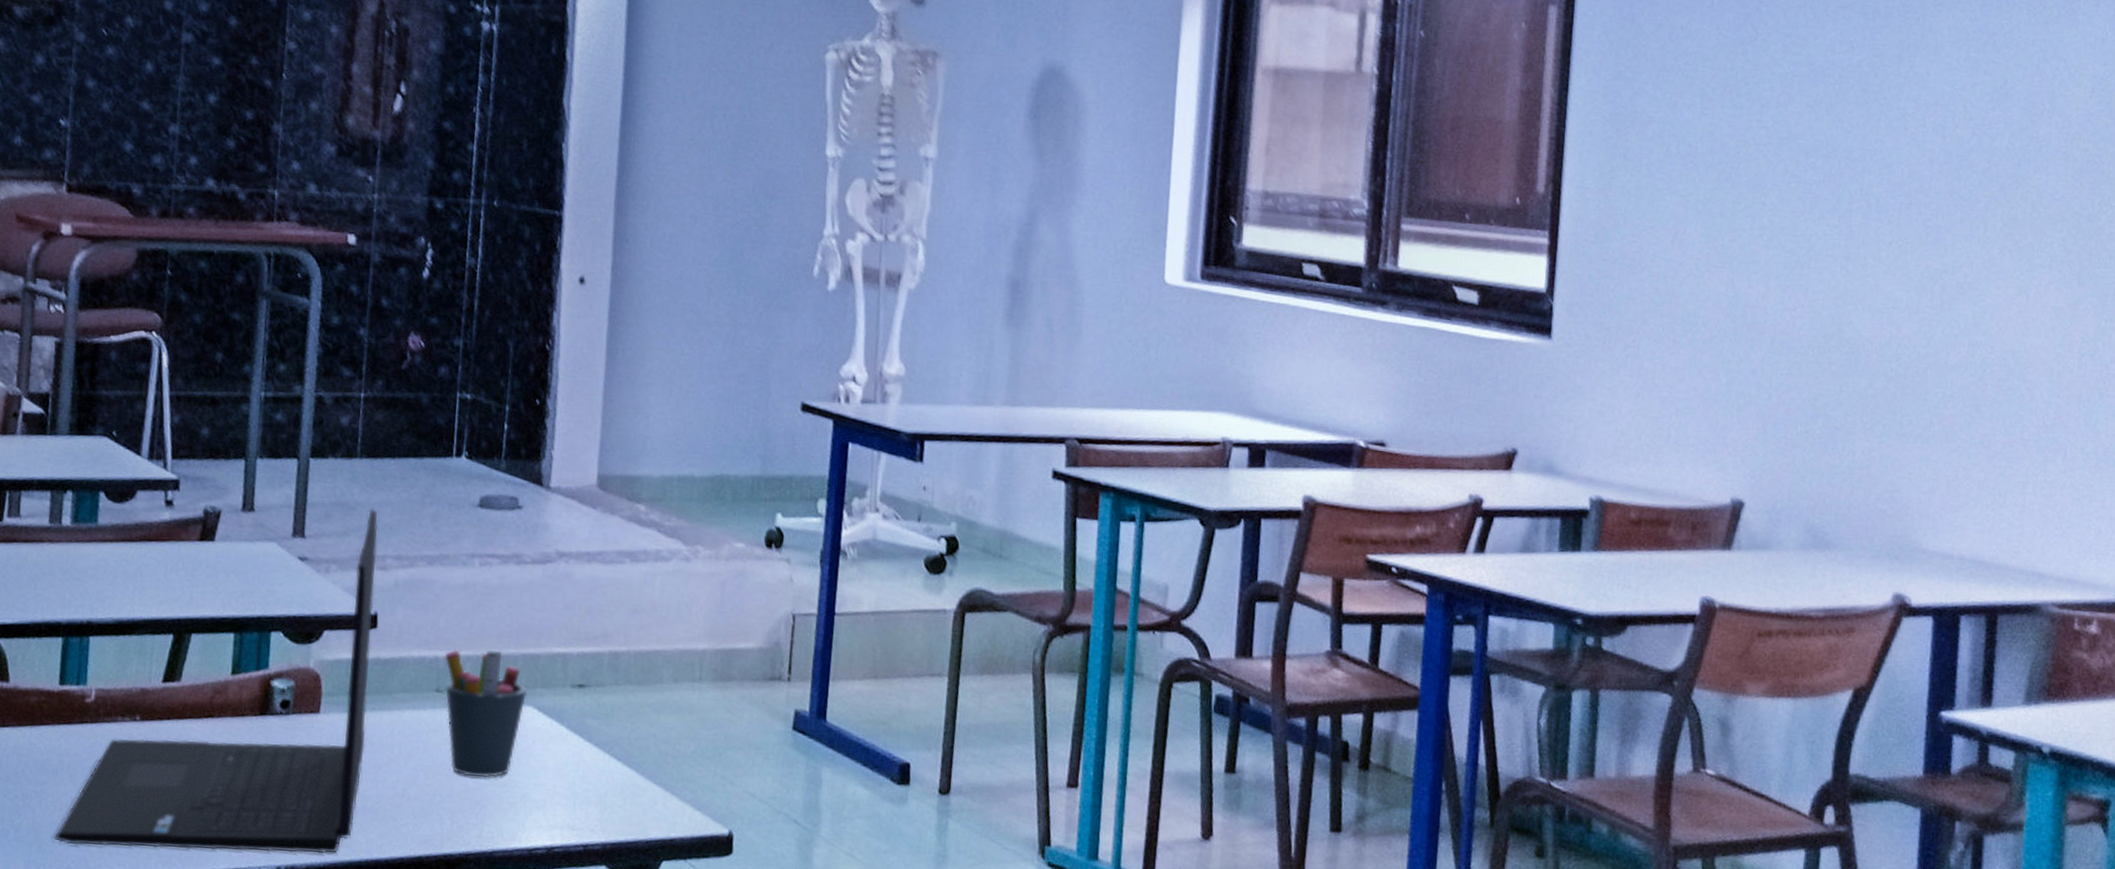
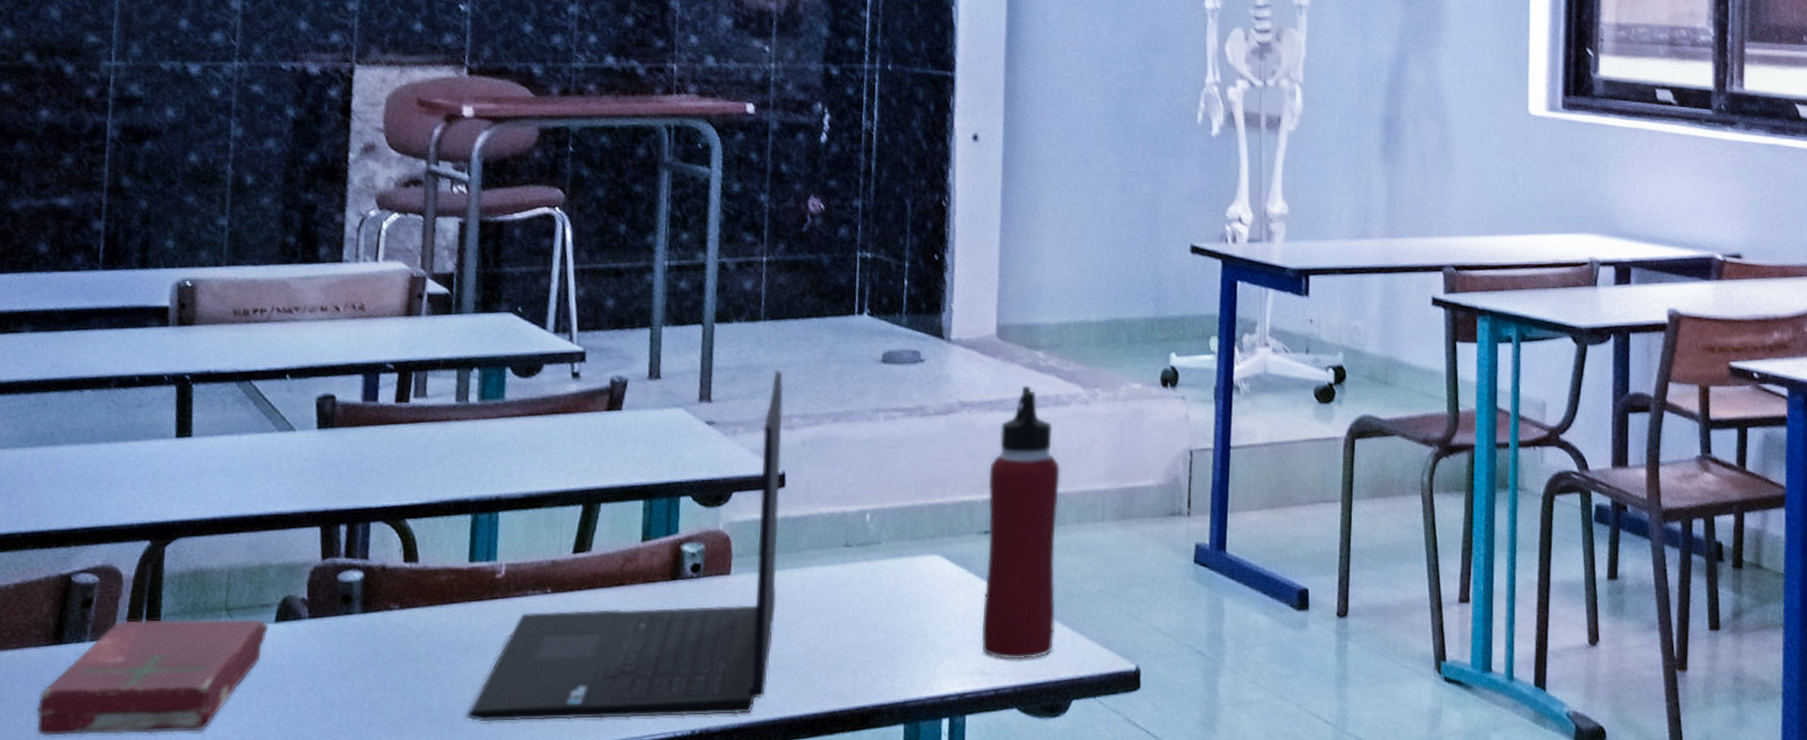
pen holder: present [444,649,528,778] -> none [852,502,935,629]
water bottle: none [571,538,658,817] -> present [981,385,1060,660]

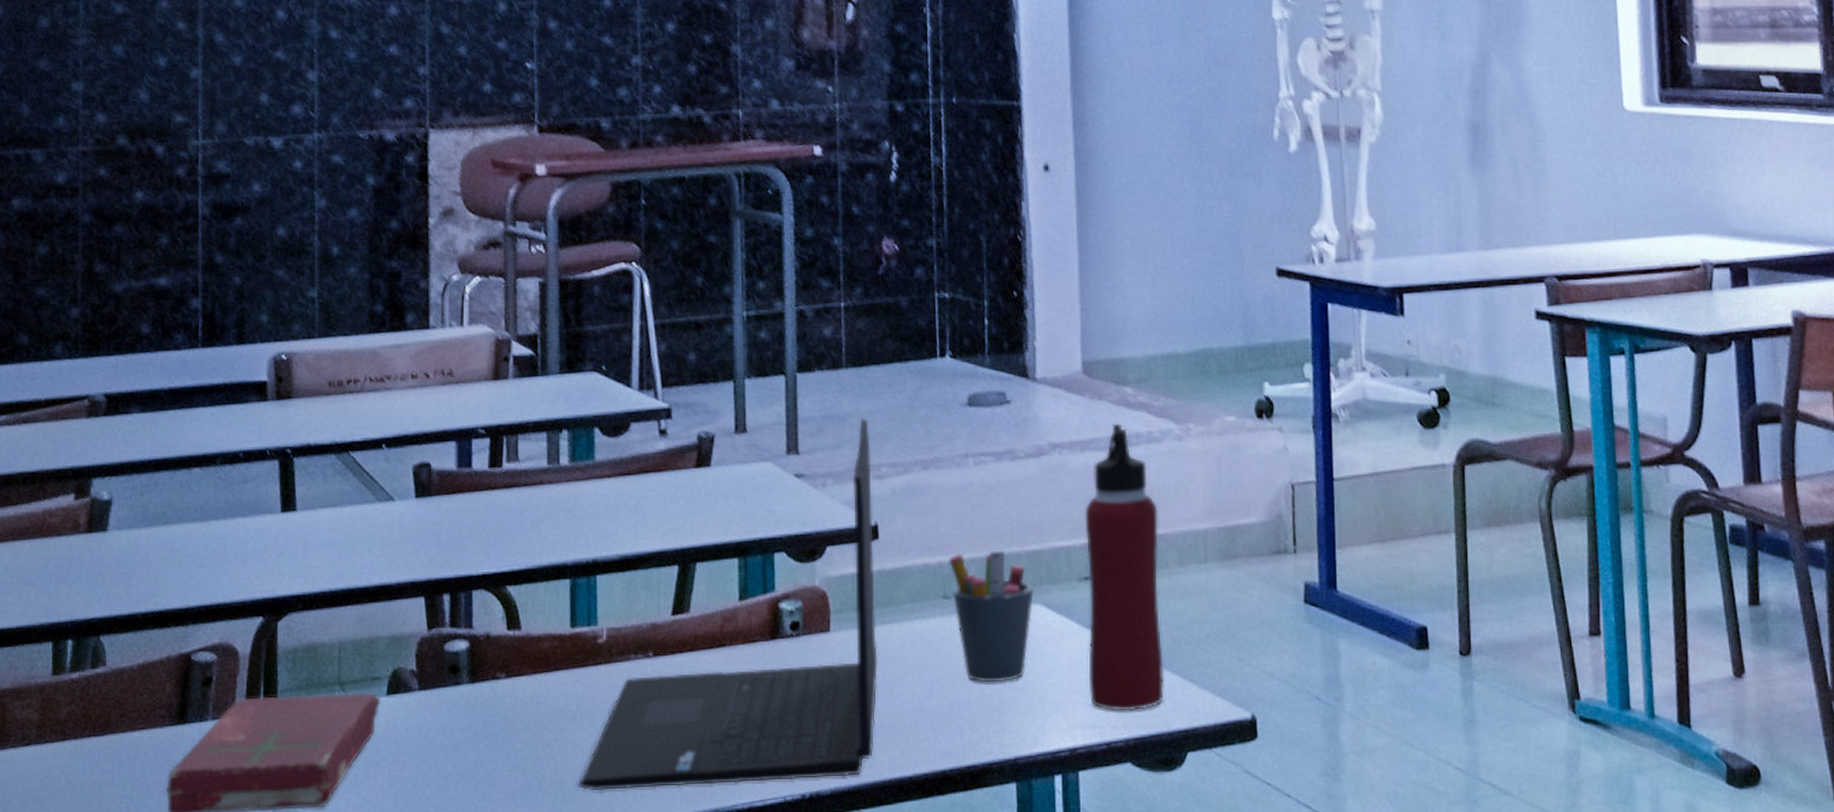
pen holder: none [852,502,935,629] -> present [948,550,1035,683]

